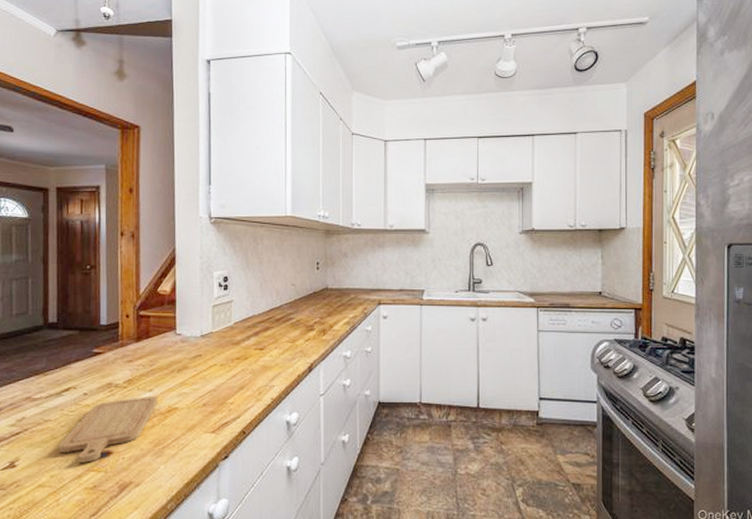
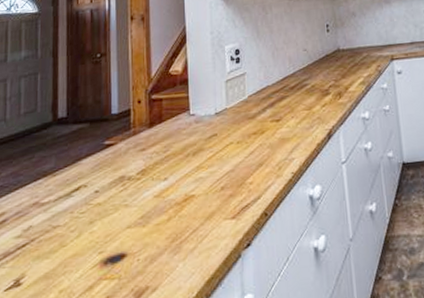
chopping board: present [59,395,157,463] -> none [68,184,173,272]

